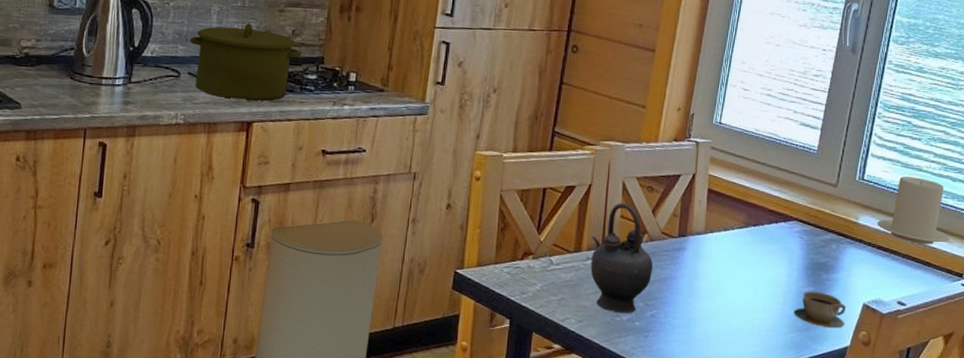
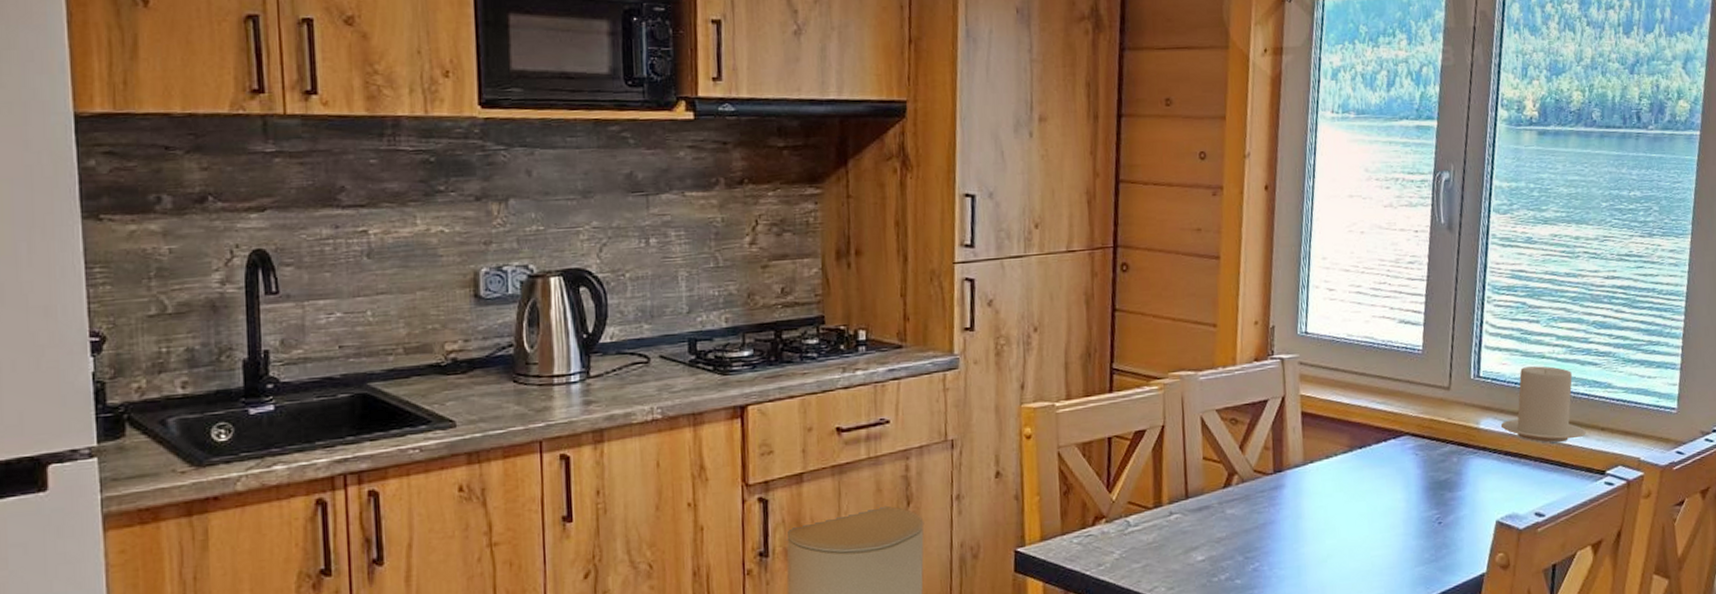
cooking pot: present [189,23,302,101] -> none [656,286,797,381]
teapot: present [590,203,653,314] -> none [1173,442,1249,573]
teacup: present [794,291,846,329] -> none [1418,514,1478,555]

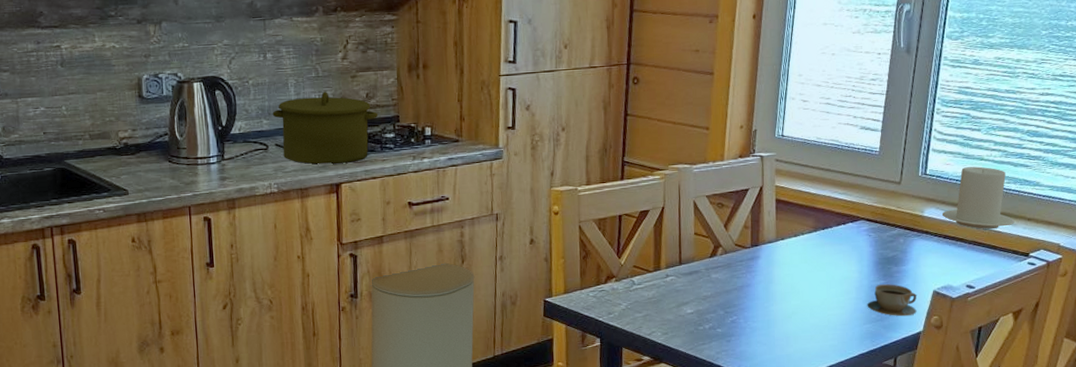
cooking pot: none [656,286,797,381] -> present [272,92,378,165]
teacup: none [1418,514,1478,555] -> present [867,284,917,317]

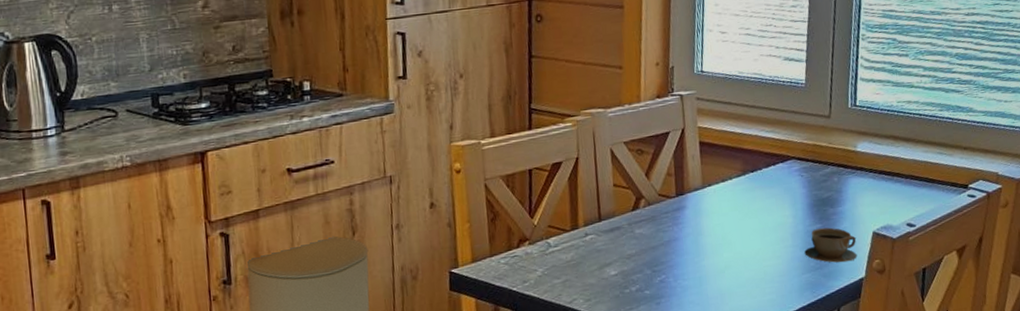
cooking pot: present [272,92,378,165] -> none [121,46,248,131]
candle: present [941,166,1015,230] -> none [875,94,951,162]

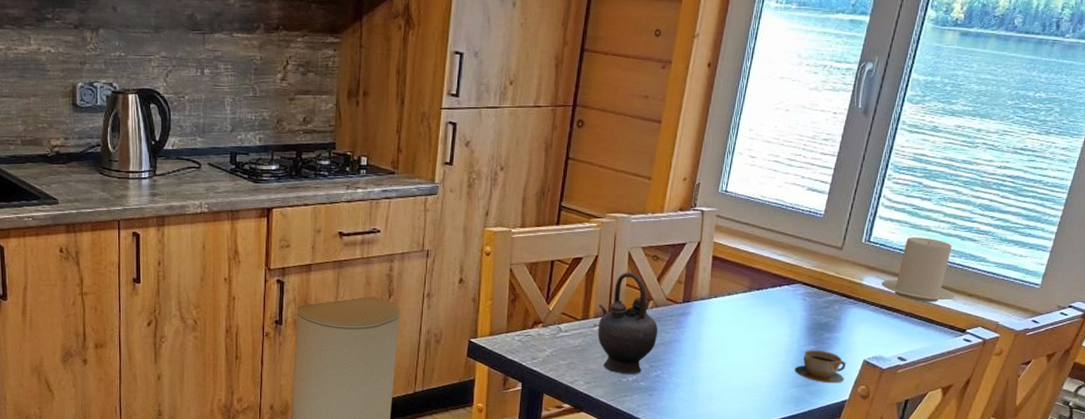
teapot: none [587,170,656,285] -> present [597,272,658,375]
candle: none [875,94,951,162] -> present [881,237,955,303]

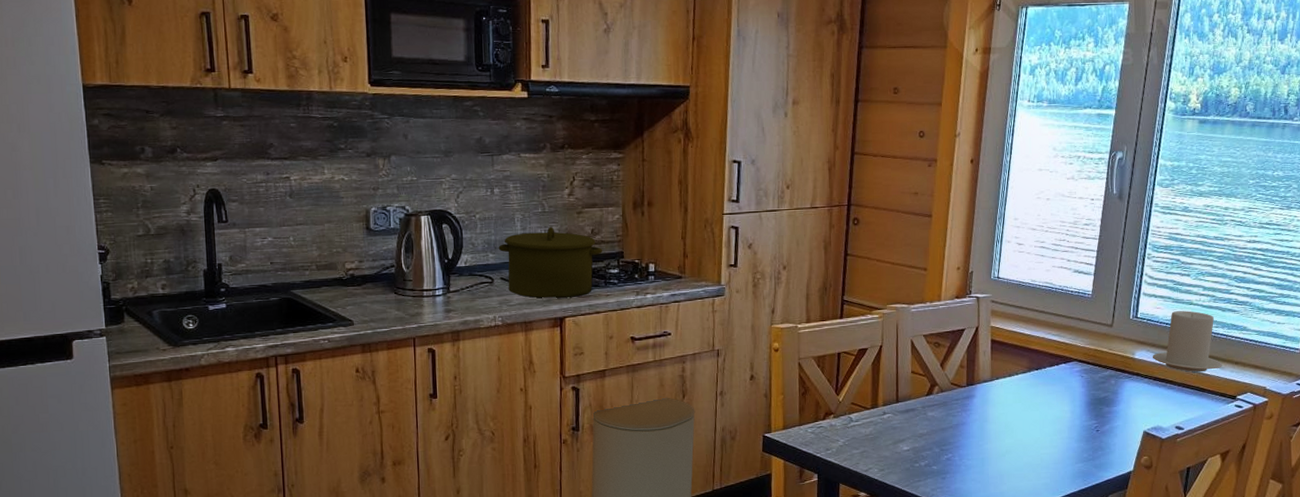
cooking pot: none [207,113,315,187] -> present [498,227,603,298]
teapot: present [597,272,658,375] -> none [887,359,946,460]
teacup: present [794,350,846,384] -> none [1079,424,1127,457]

